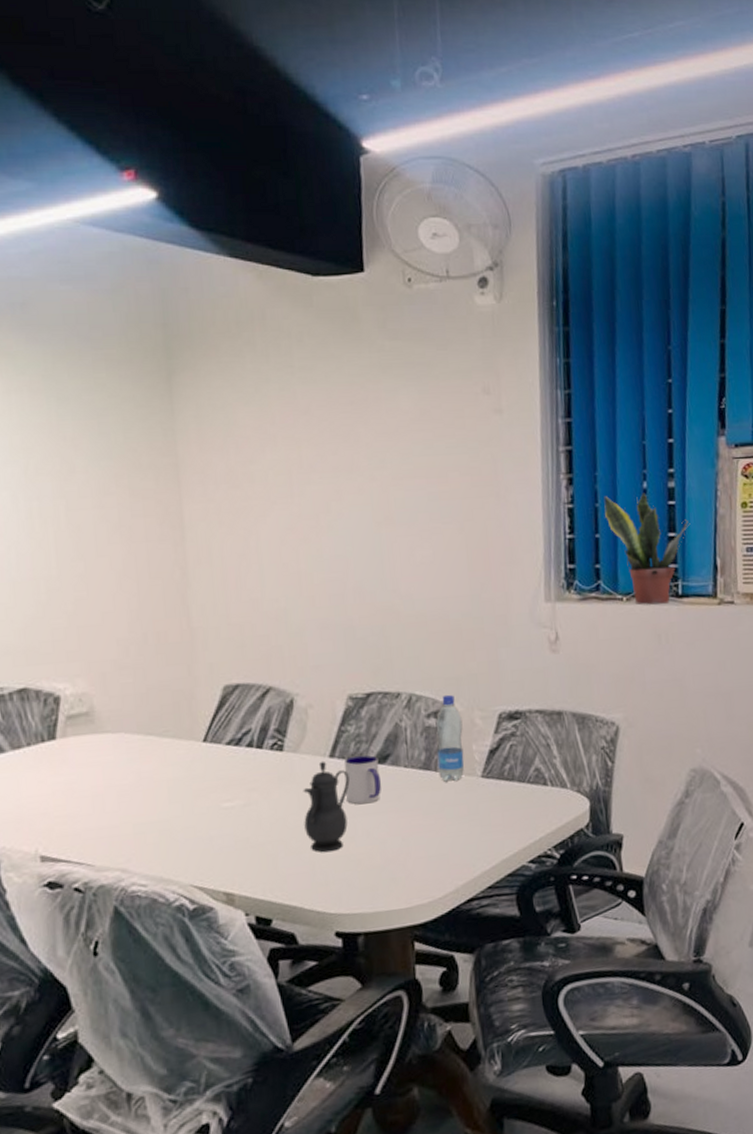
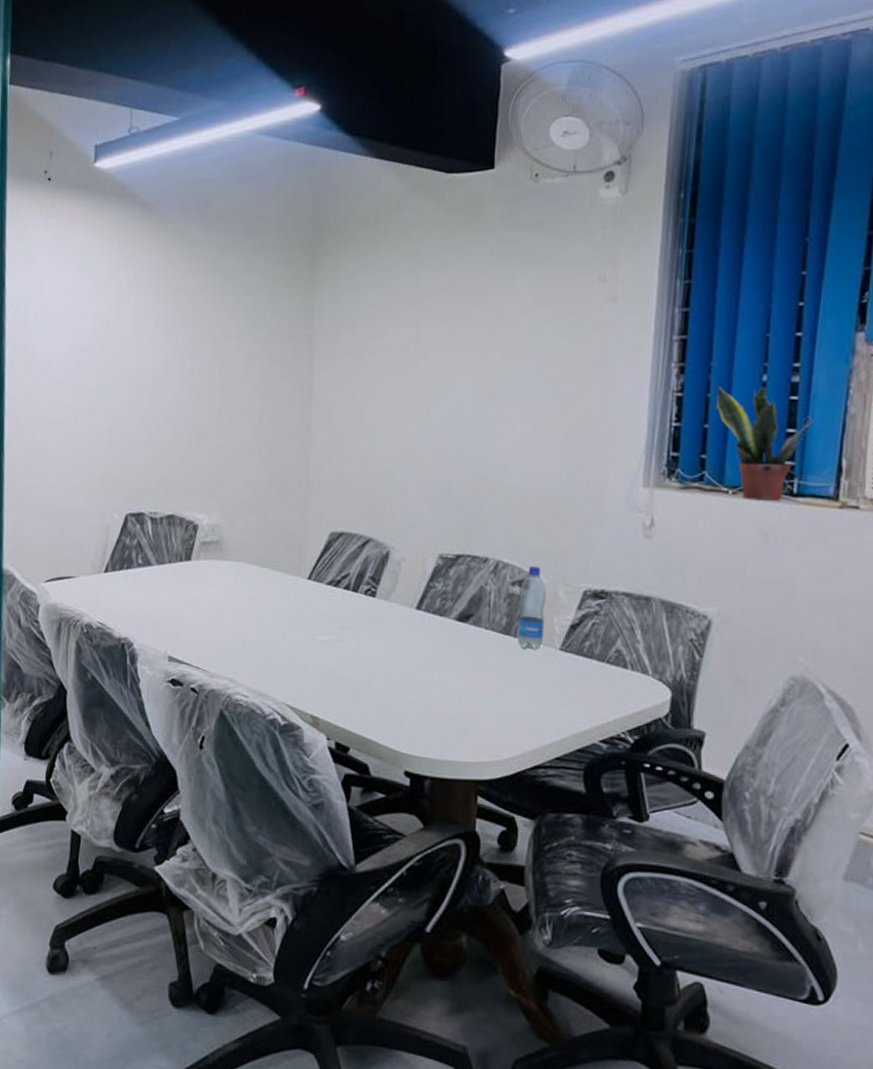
coffeepot: present [303,760,350,852] -> none [387,611,432,695]
mug: present [343,755,382,805] -> none [428,611,462,658]

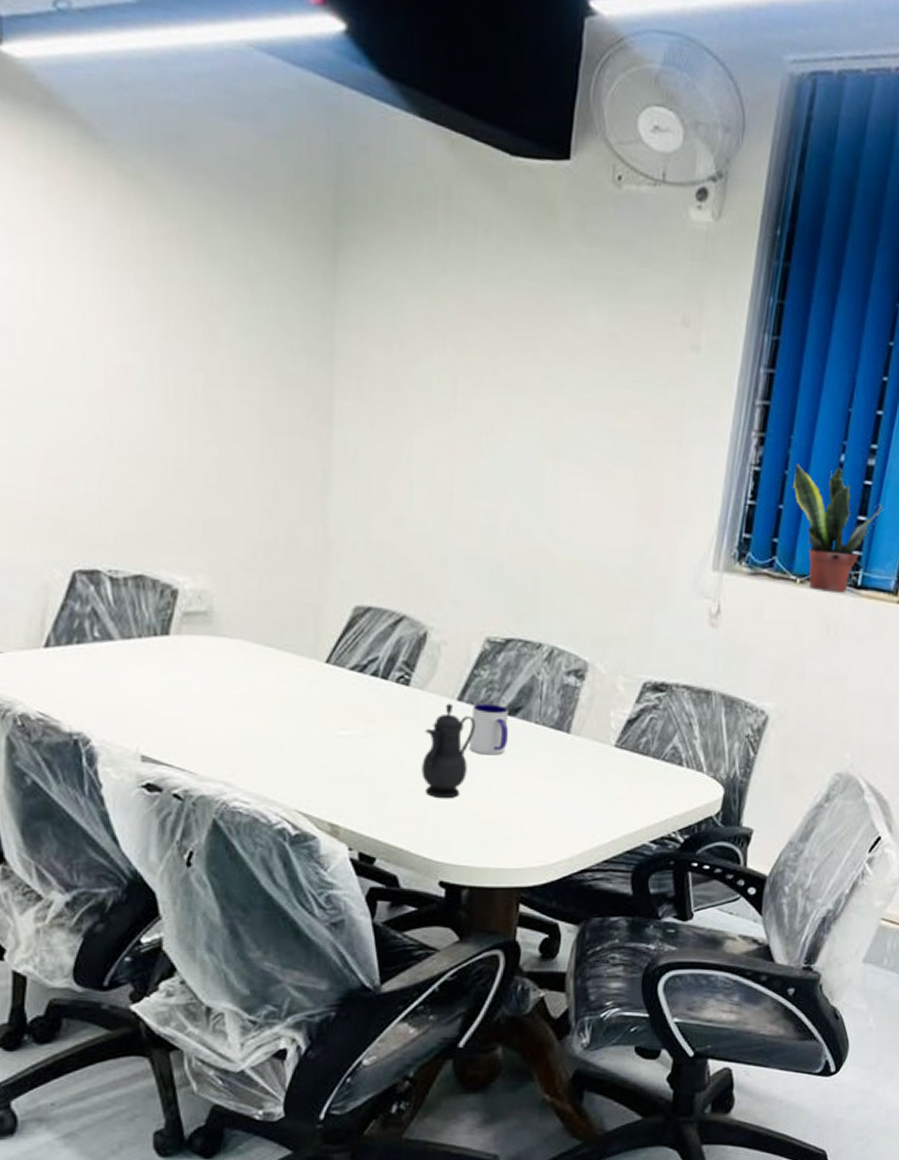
coffeepot: none [387,611,432,695] -> present [421,703,476,798]
mug: none [428,611,462,658] -> present [470,703,509,755]
bottle: present [518,565,546,650] -> none [570,653,604,747]

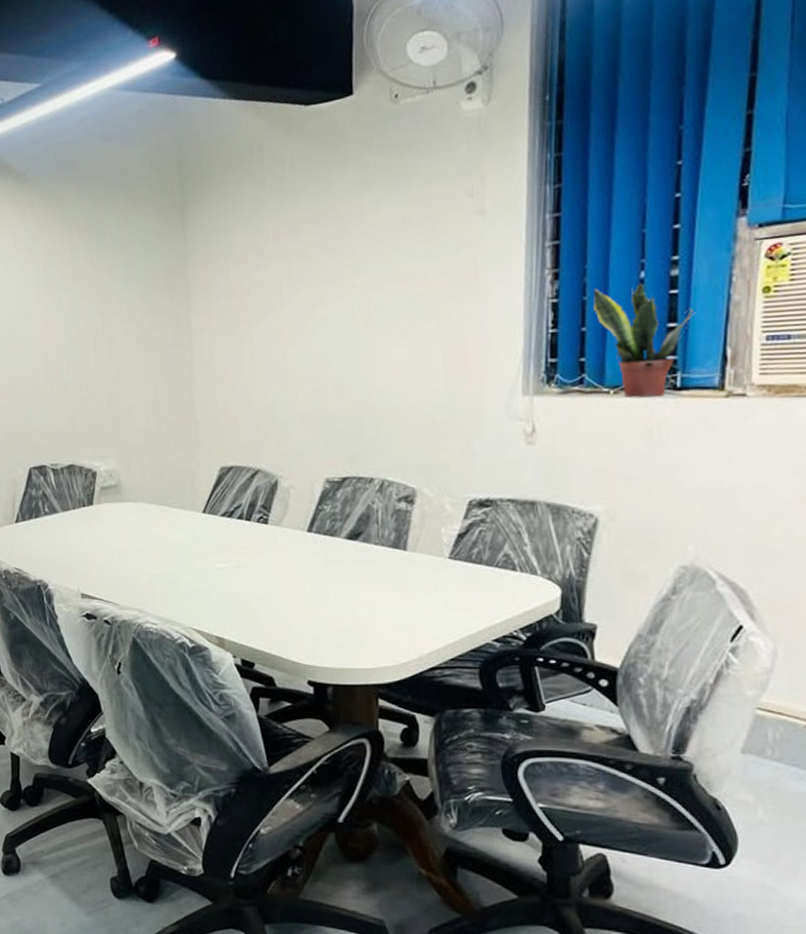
coffeepot: present [421,703,476,798] -> none [283,534,325,612]
mug: present [470,703,509,755] -> none [320,531,354,574]

